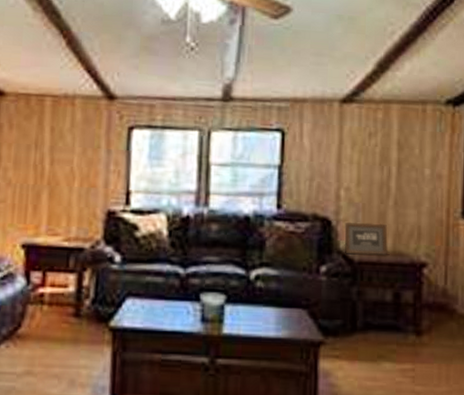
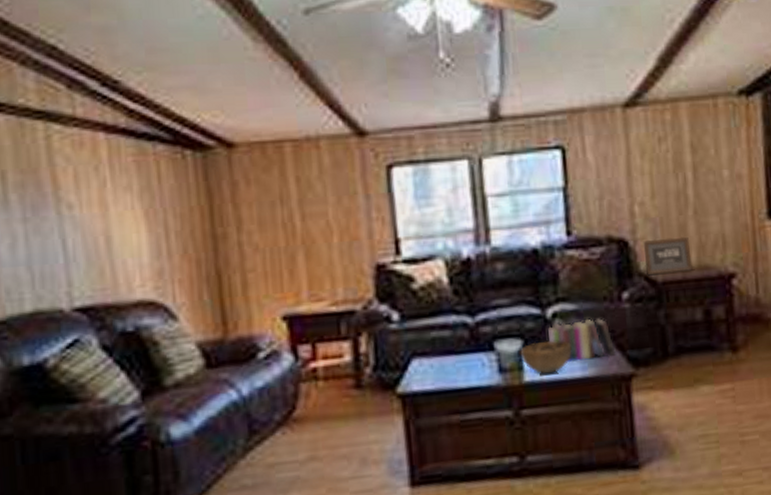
decorative bowl: none [221,299,269,330] -> present [519,340,572,374]
books: none [250,285,309,323] -> present [548,317,616,362]

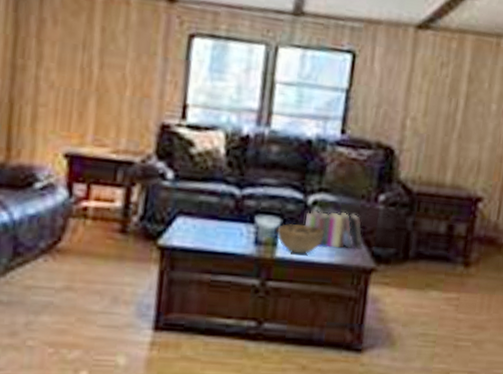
picture frame: present [643,236,693,275] -> none [405,153,449,188]

